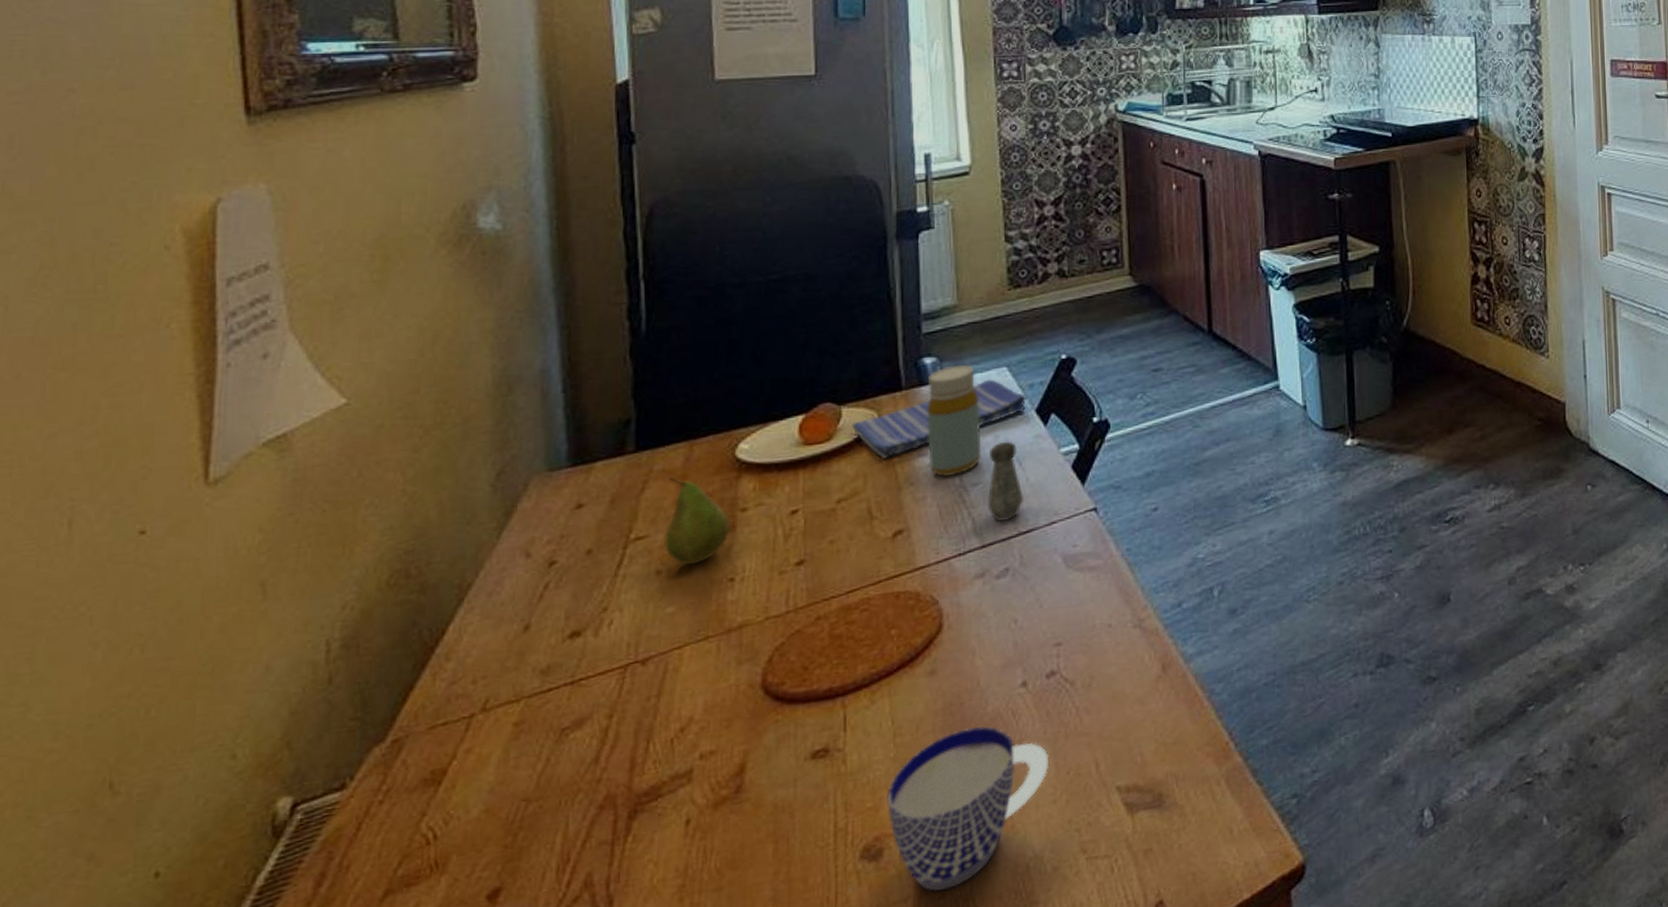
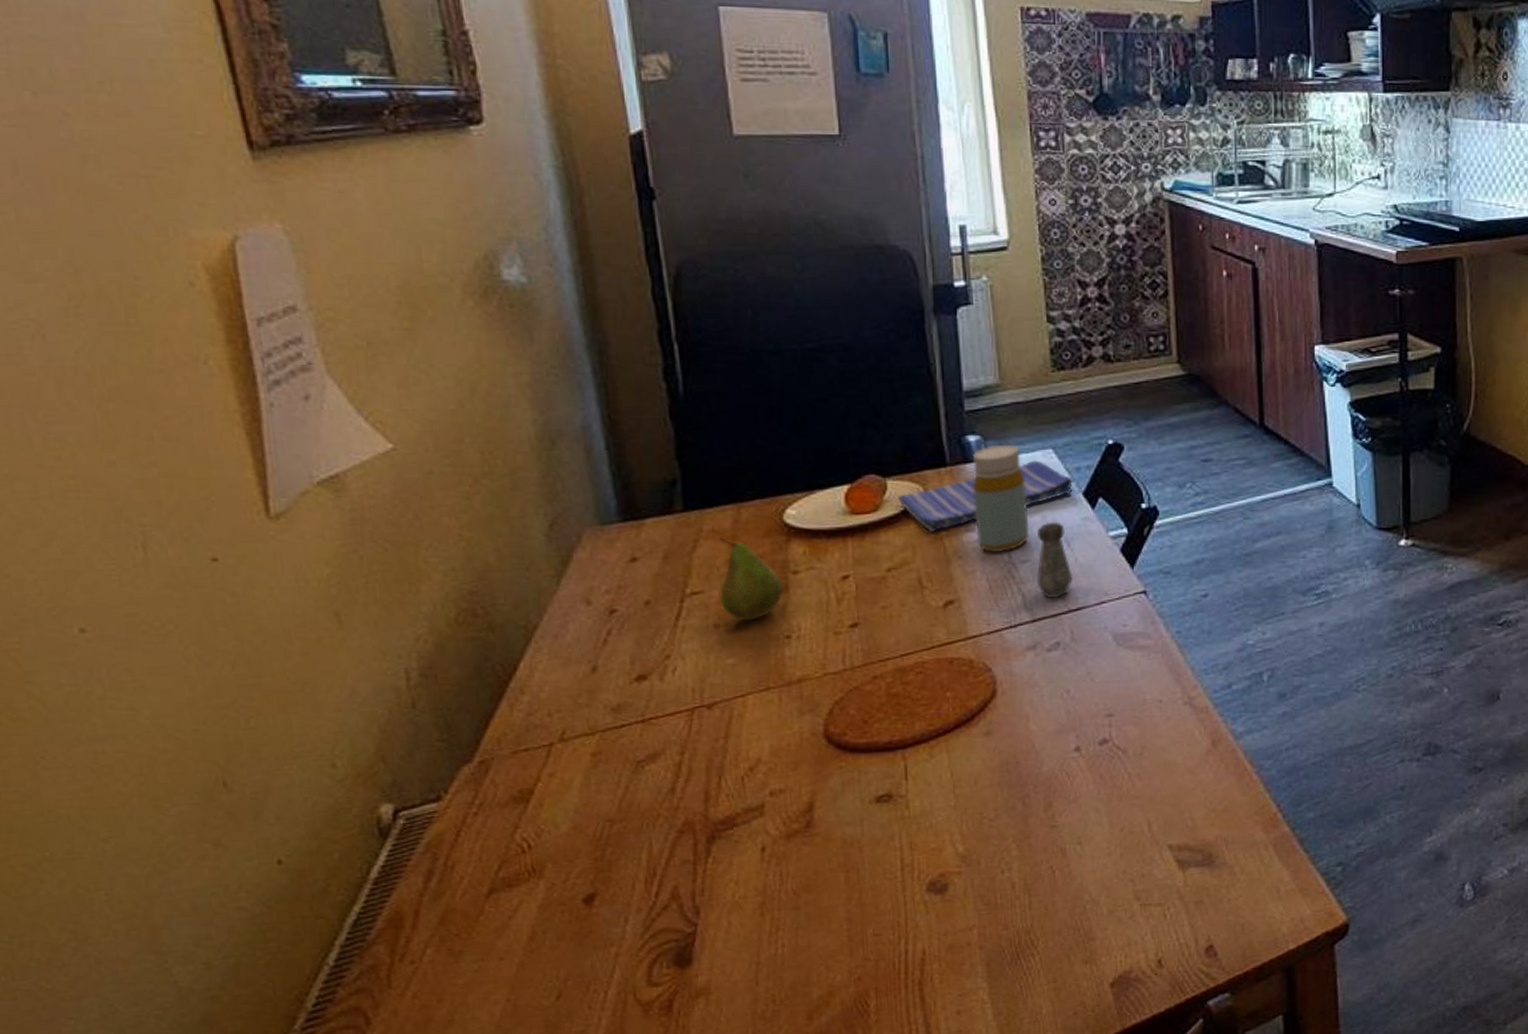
cup: present [887,726,1048,892] -> none [950,784,1102,923]

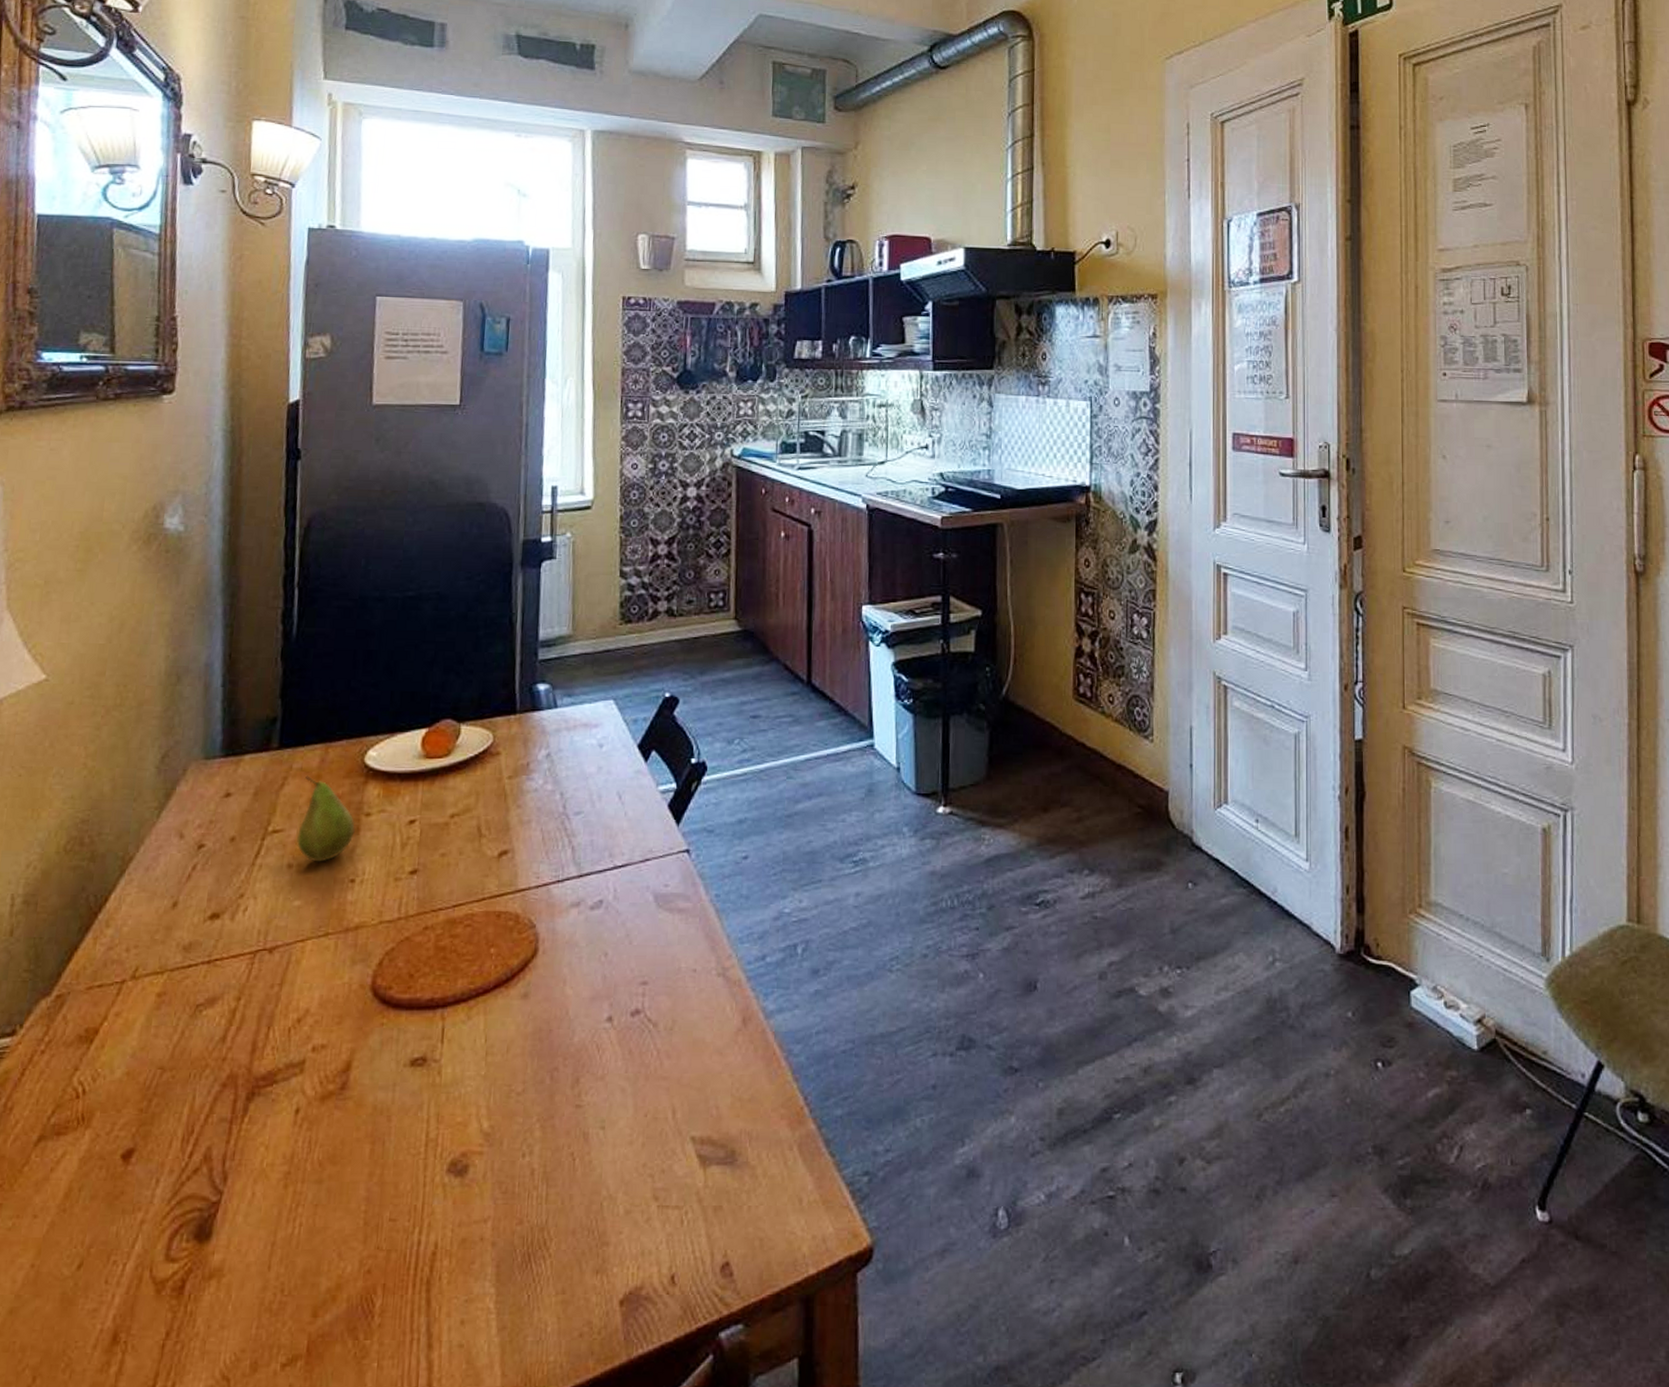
dish towel: present [898,460,1074,532] -> none [469,711,631,779]
bottle: present [973,444,1030,553] -> none [536,693,586,803]
salt shaker: present [1036,522,1073,599] -> none [586,773,621,854]

